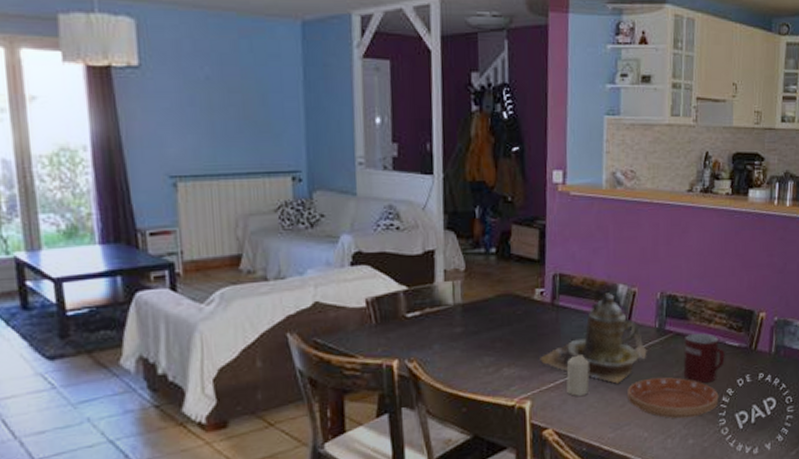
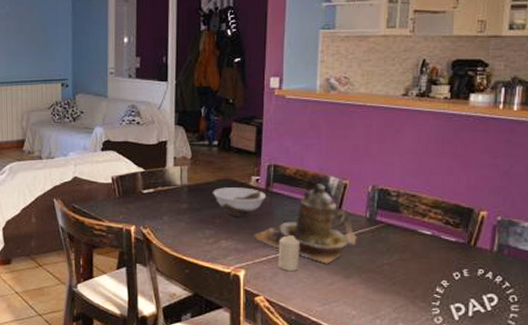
bowl: none [492,302,553,339] -> present [213,187,267,217]
saucer: present [627,377,719,419] -> none [336,262,432,303]
mug: present [683,333,725,383] -> none [394,225,440,272]

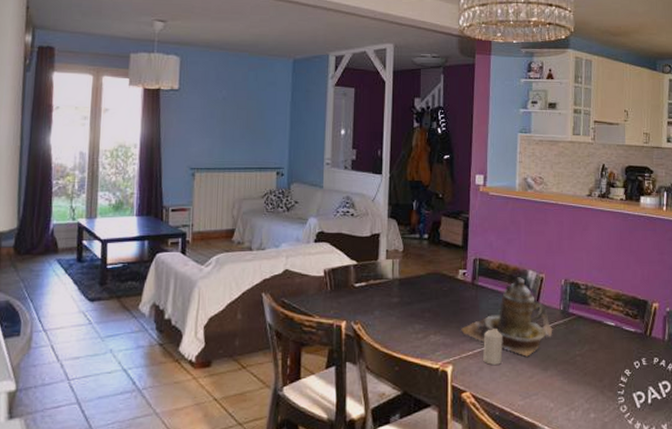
bowl: present [213,187,267,217] -> none [423,281,473,311]

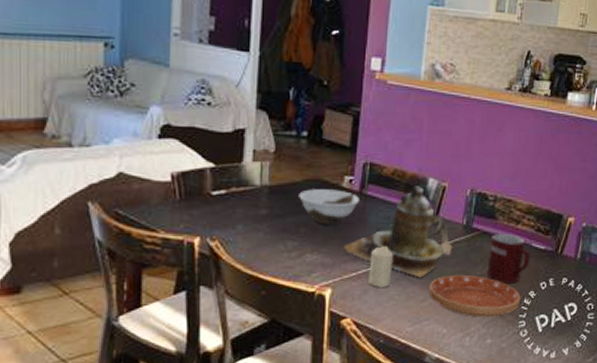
bowl: none [423,281,473,311] -> present [299,189,361,226]
saucer: none [536,354,618,393] -> present [429,274,521,318]
mug: none [584,317,622,362] -> present [486,233,530,284]

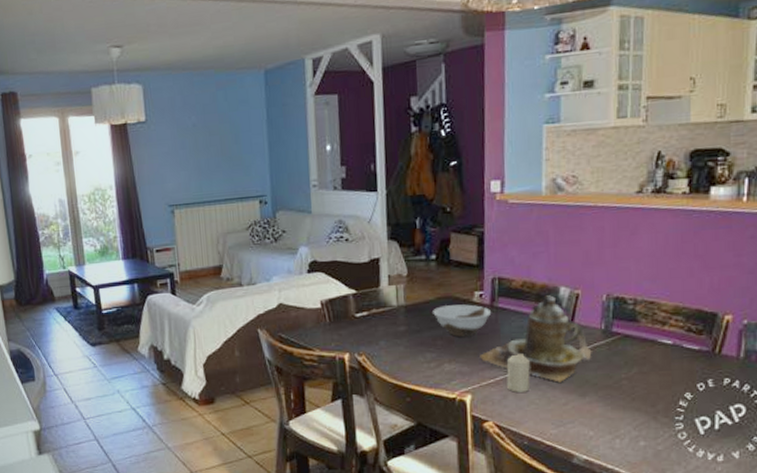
saucer: present [429,274,521,318] -> none [571,378,675,420]
mug: present [486,233,530,284] -> none [632,335,682,386]

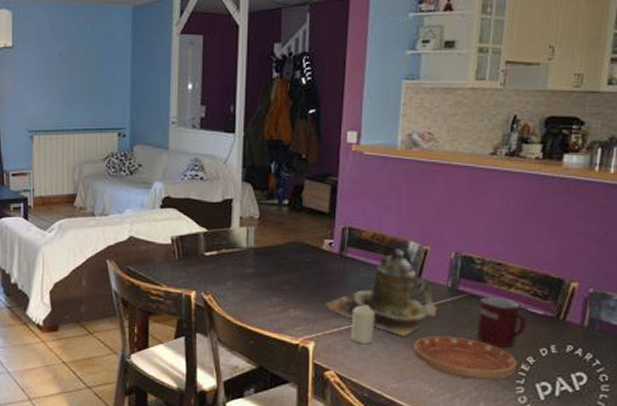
bowl: present [433,304,492,337] -> none [282,251,340,284]
saucer: none [571,378,675,420] -> present [414,335,517,381]
mug: none [632,335,682,386] -> present [476,296,526,348]

